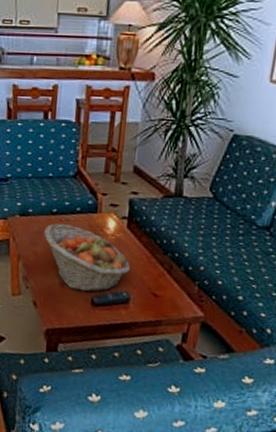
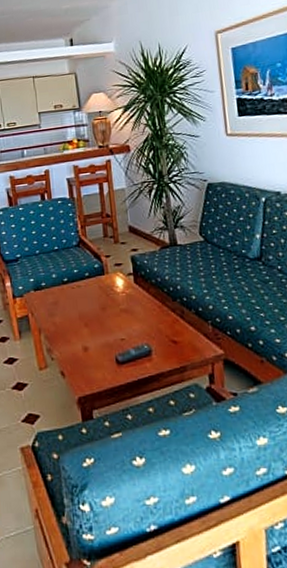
fruit basket: present [43,223,131,292] -> none [58,290,146,352]

